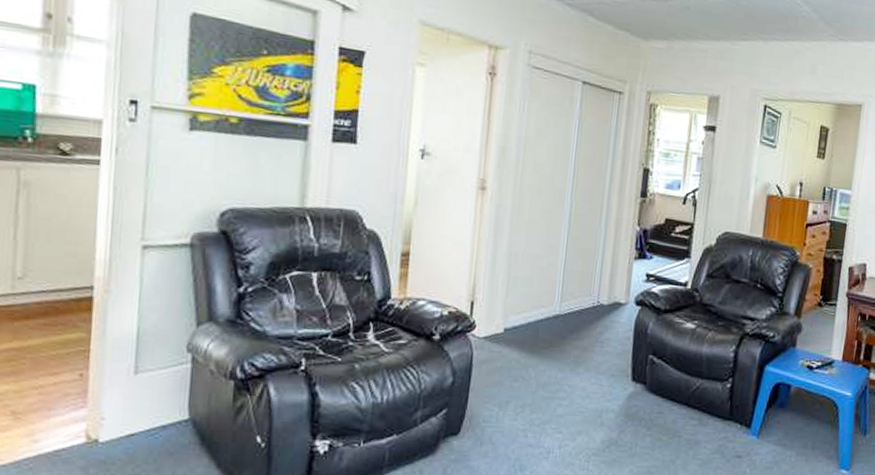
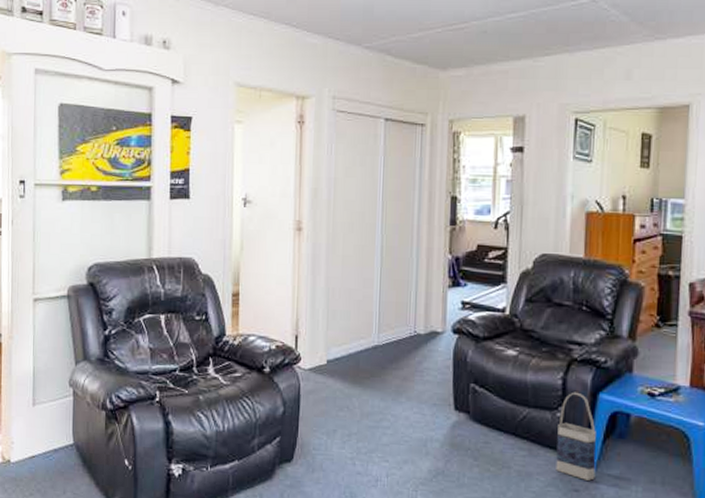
bag: none [722,364,761,447] -> present [556,392,596,481]

